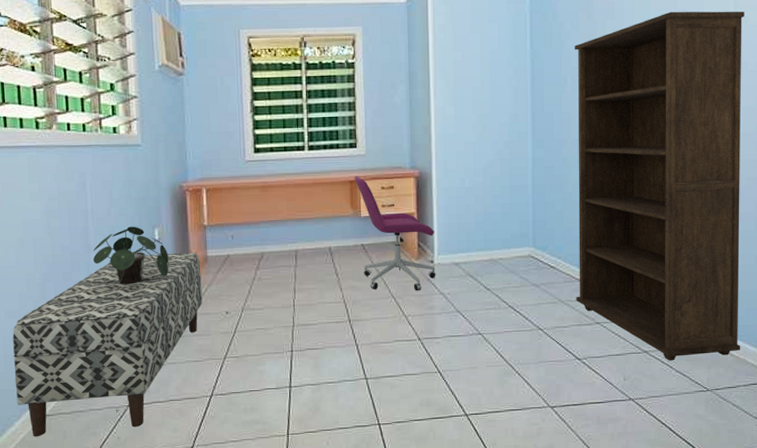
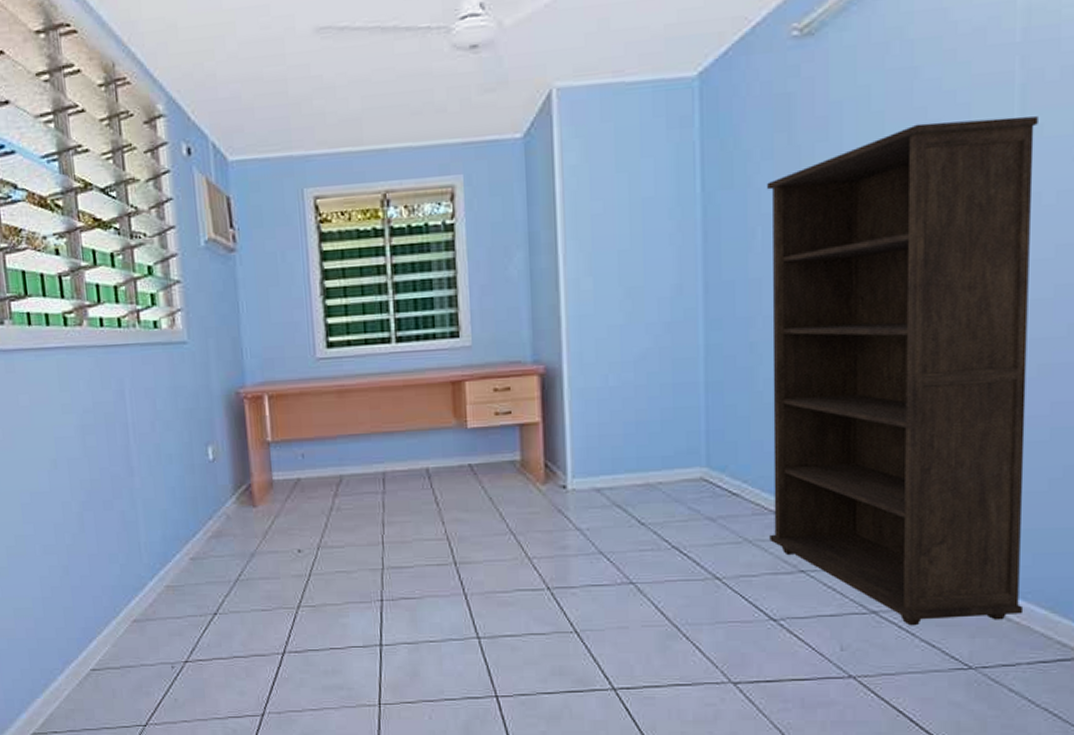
bench: present [12,252,203,437] -> none [50,475,269,695]
potted plant: present [92,226,169,285] -> none [136,443,227,515]
office chair: present [354,176,436,291] -> none [457,374,570,526]

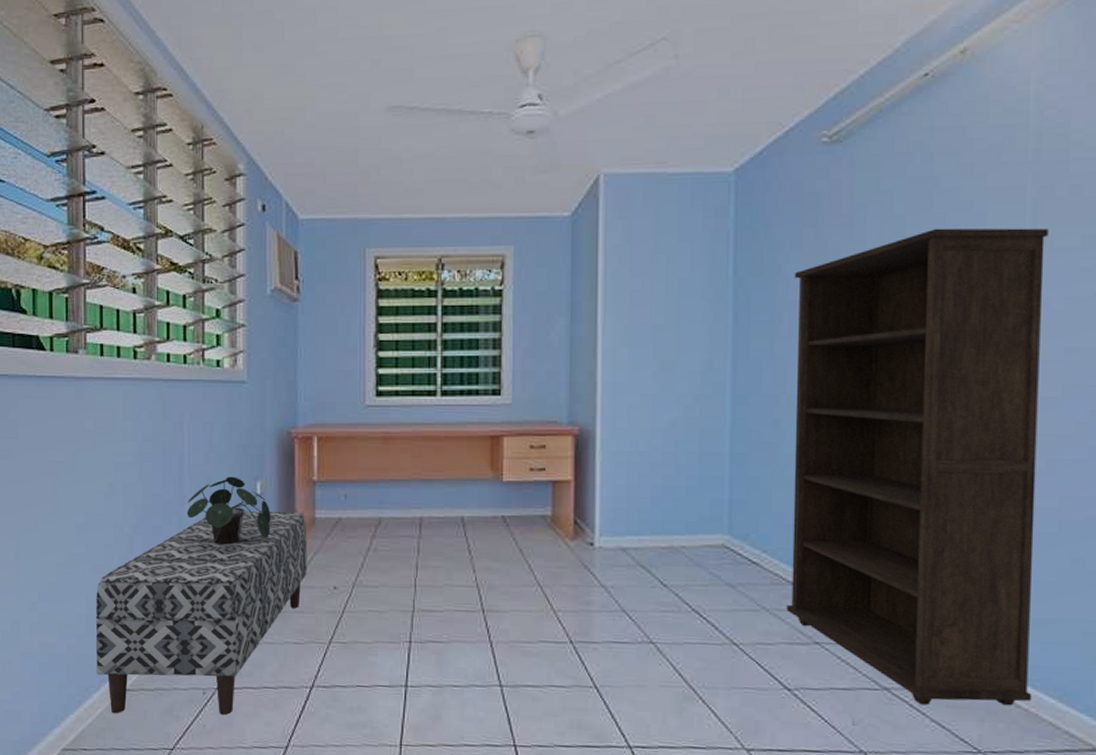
bench: none [50,475,269,695] -> present [95,511,307,716]
potted plant: none [136,443,227,515] -> present [186,476,271,545]

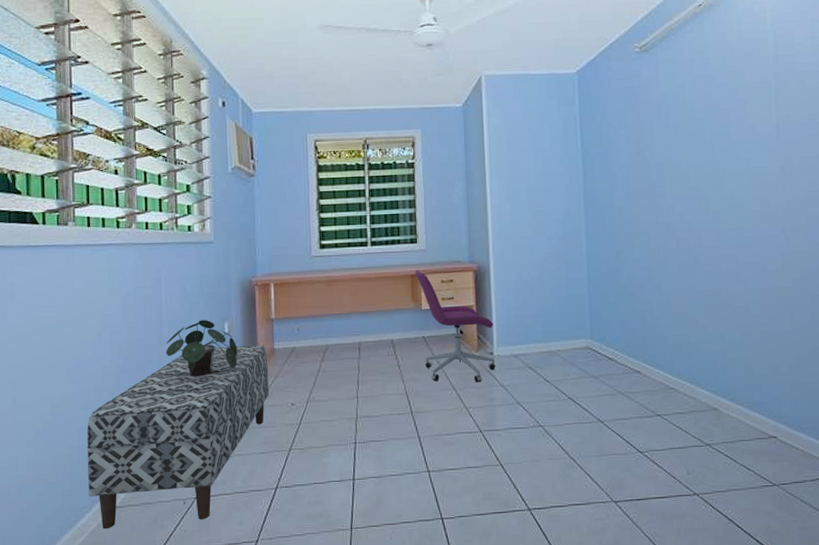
office chair: none [496,430,597,580] -> present [415,270,496,383]
bookcase: present [786,228,1049,706] -> none [624,109,806,455]

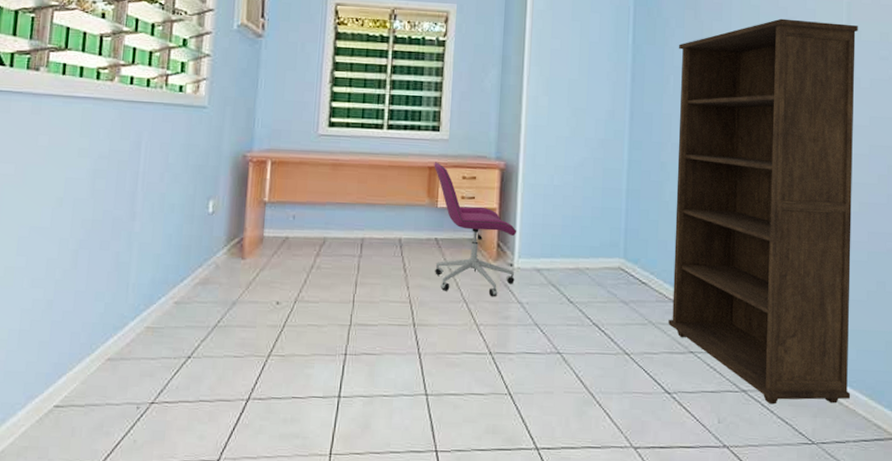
bench: present [87,344,269,529] -> none [24,229,255,432]
potted plant: present [165,320,238,377] -> none [136,195,221,261]
bookcase: none [624,109,806,455] -> present [668,18,858,405]

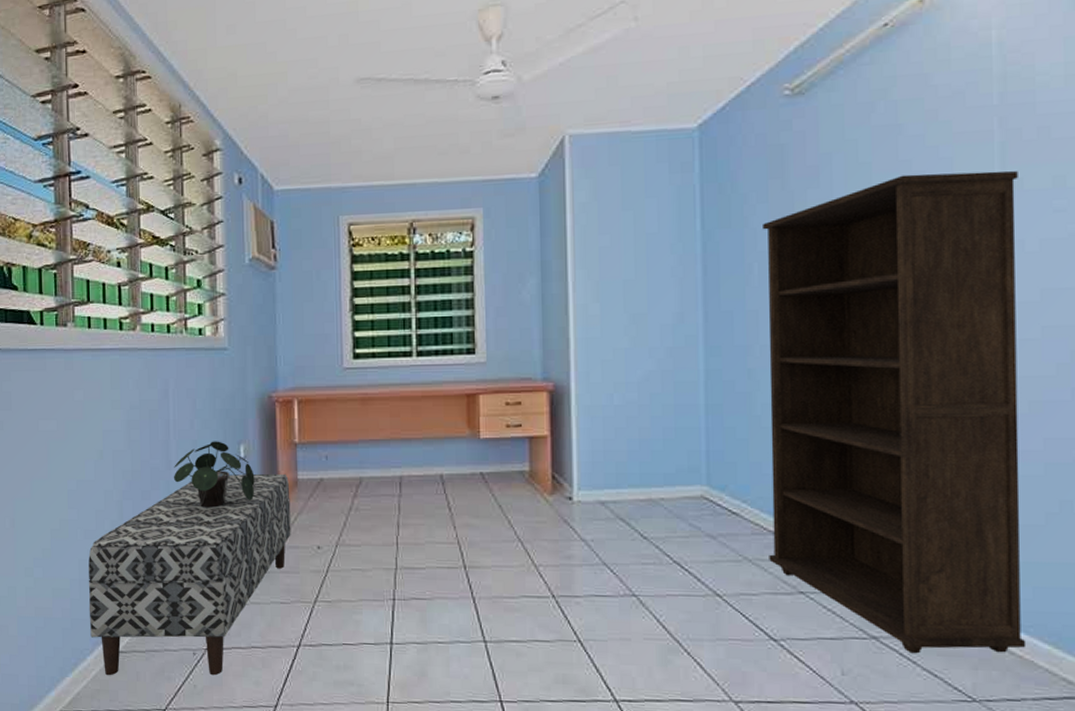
bench: none [24,229,255,432] -> present [88,473,291,676]
potted plant: none [136,195,221,261] -> present [173,441,255,508]
office chair: present [434,162,517,297] -> none [472,388,576,535]

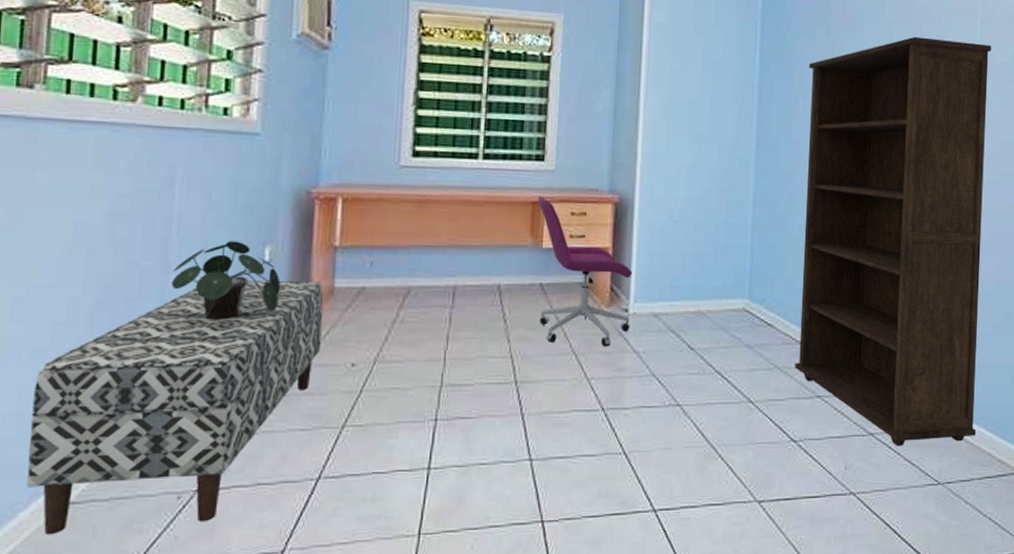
office chair: none [472,388,576,535] -> present [538,196,633,347]

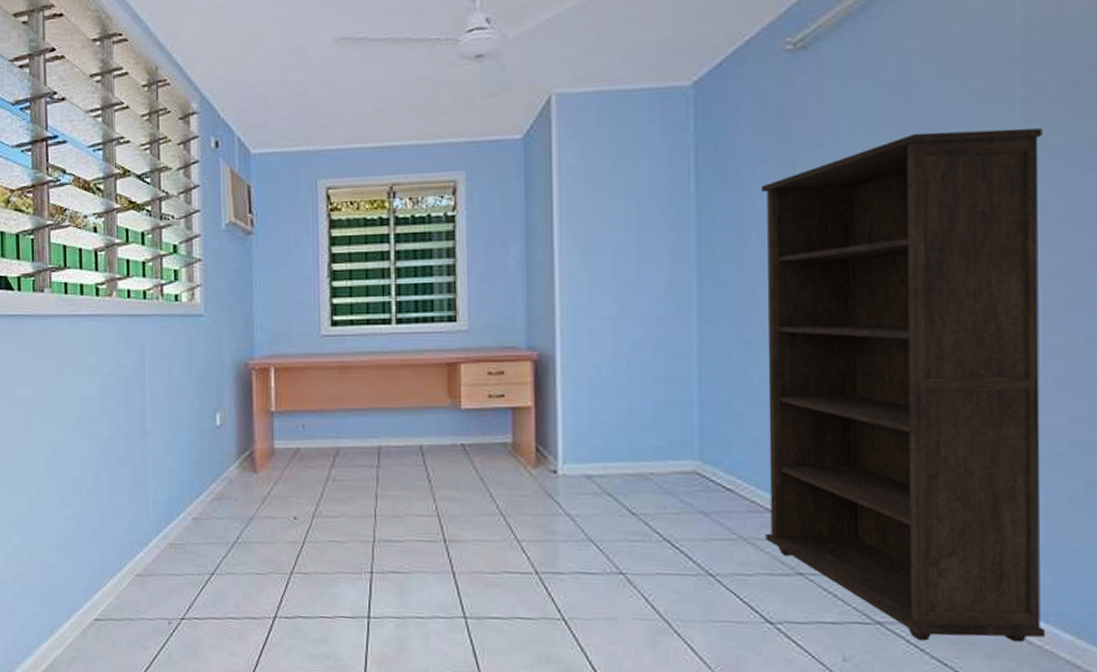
bench: present [27,280,324,535] -> none [64,442,267,646]
potted plant: present [171,241,281,320] -> none [149,409,231,476]
office chair: present [538,196,633,347] -> none [453,357,560,509]

